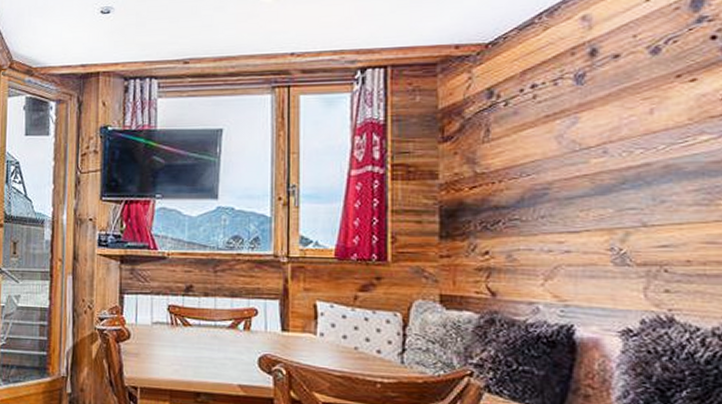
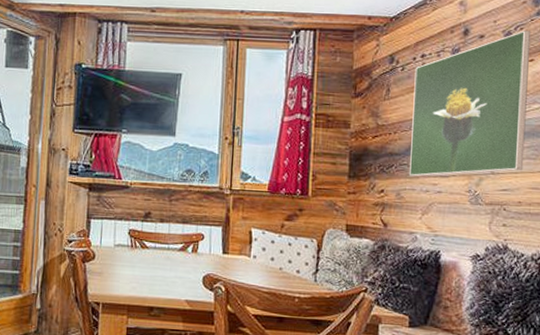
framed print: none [523,43,691,234] -> present [409,30,531,177]

